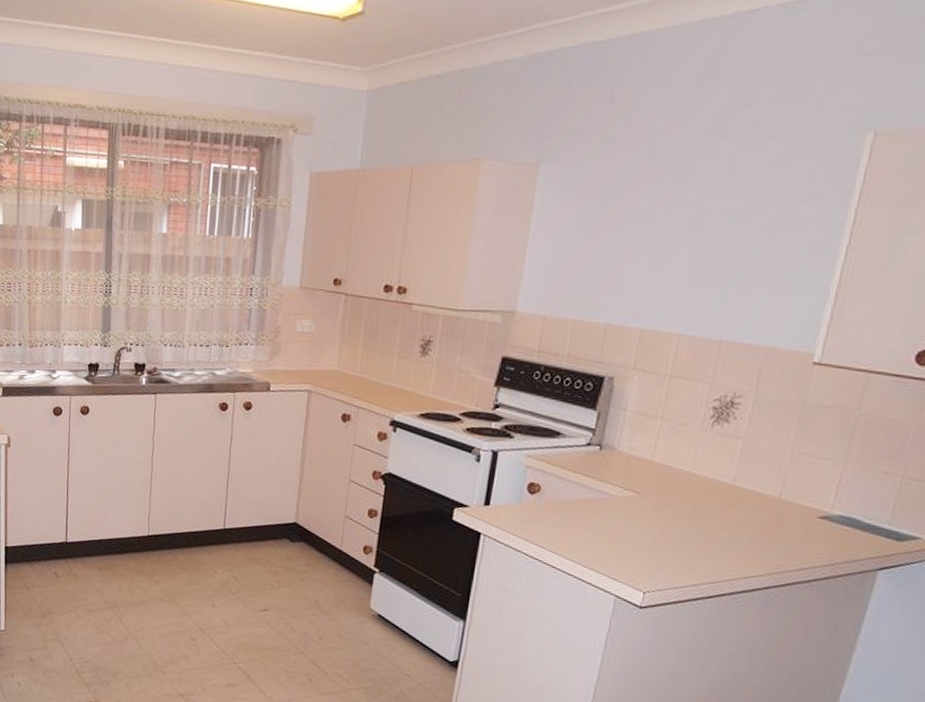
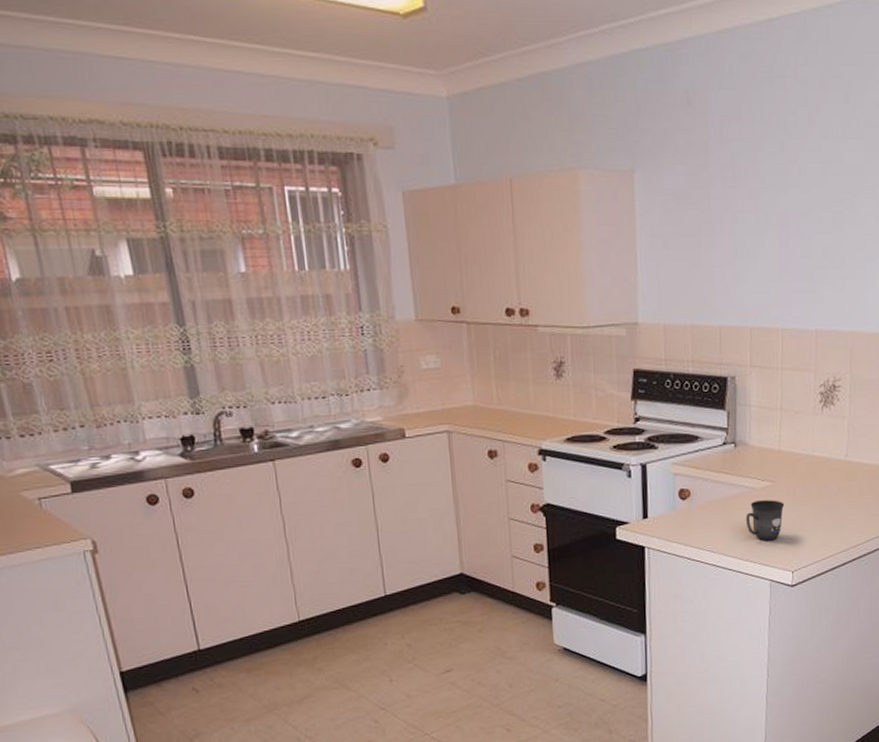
mug: none [597,509,648,555] -> present [745,500,785,541]

